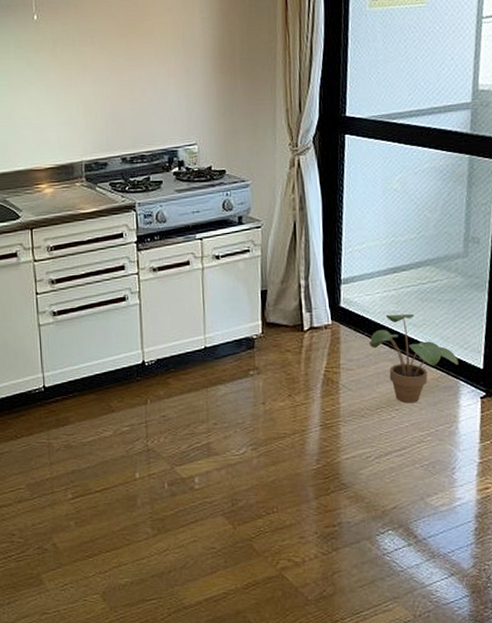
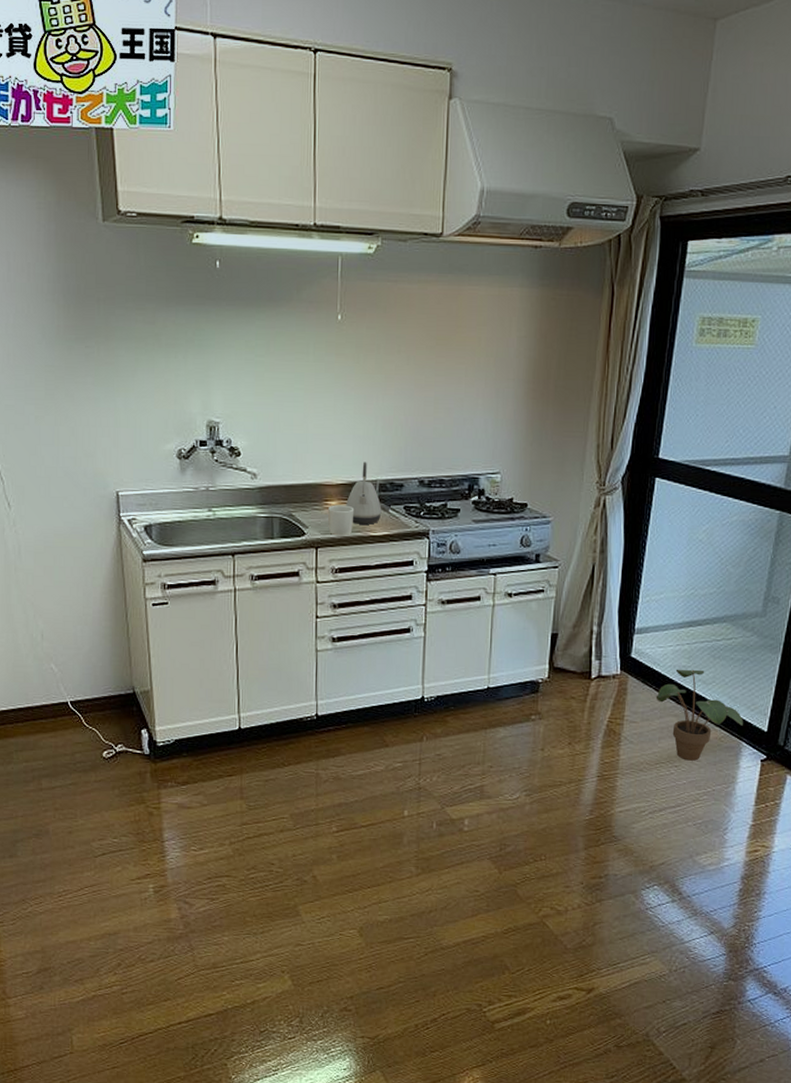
mug: none [40,187,64,216] -> present [328,505,355,536]
kettle: none [55,145,90,204] -> present [346,462,382,525]

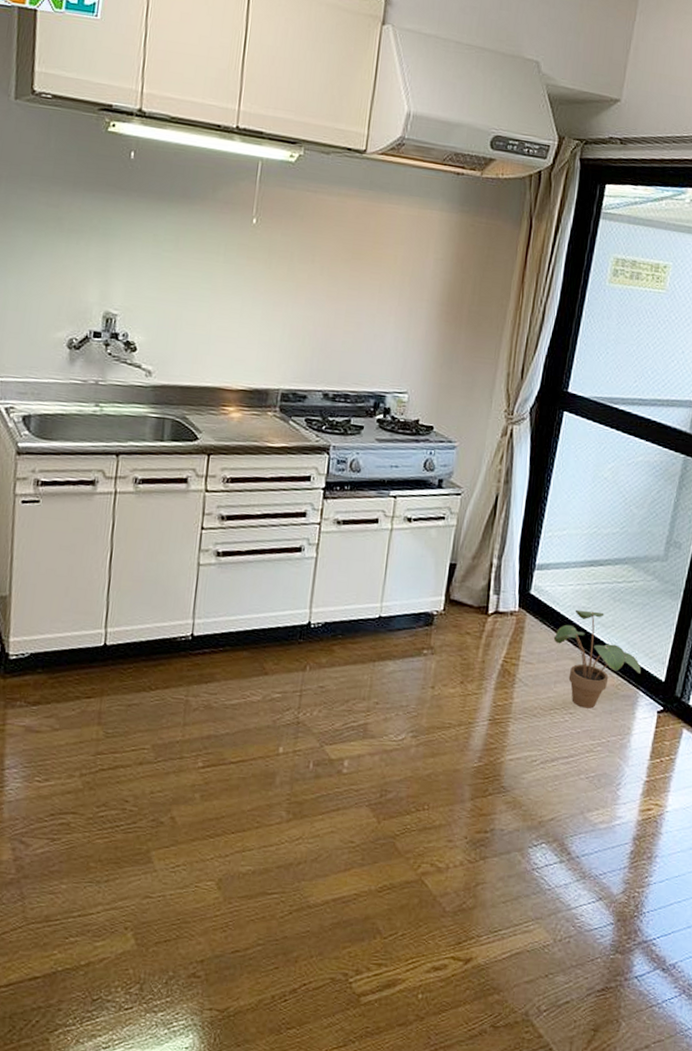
mug: present [328,505,355,536] -> none [223,411,253,445]
kettle: present [346,462,382,525] -> none [244,369,282,435]

